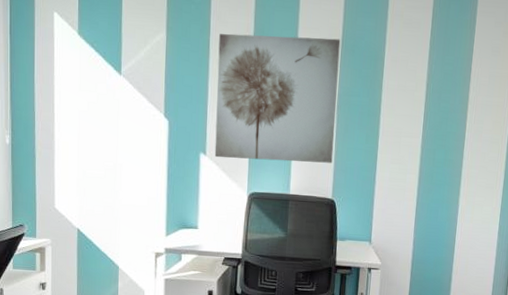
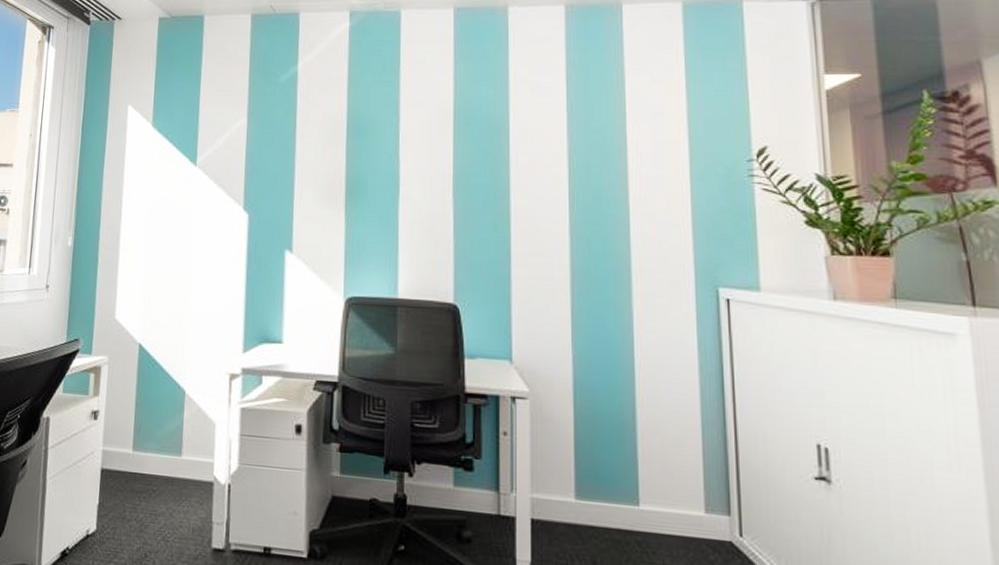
wall art: present [214,33,341,163] -> none [302,112,452,259]

